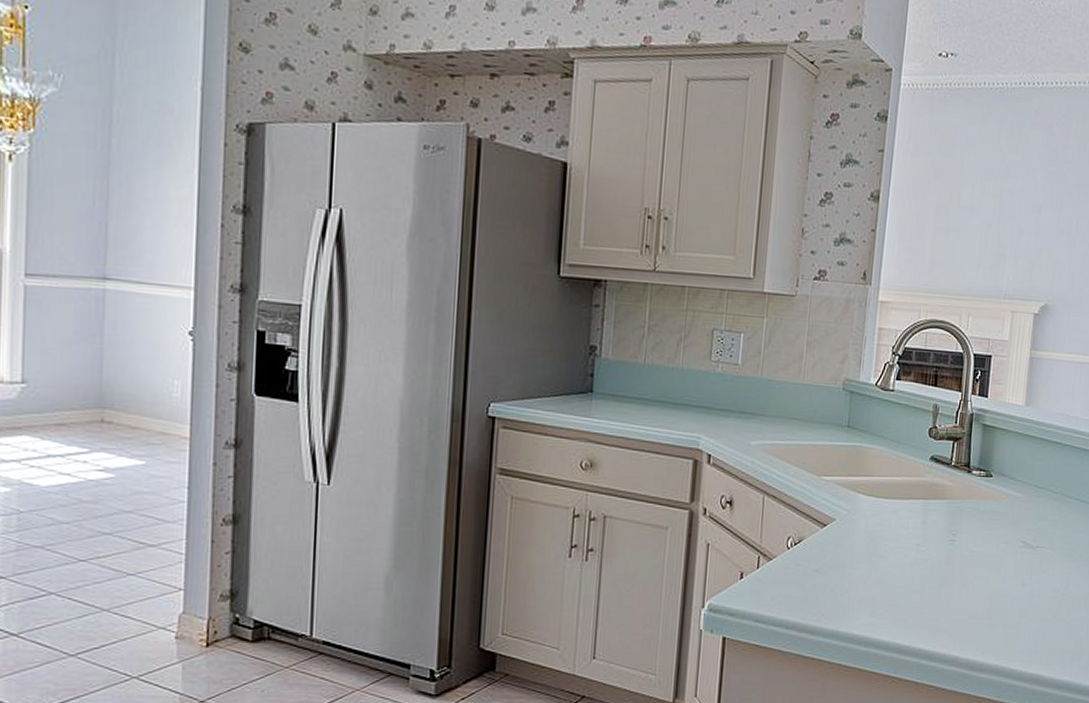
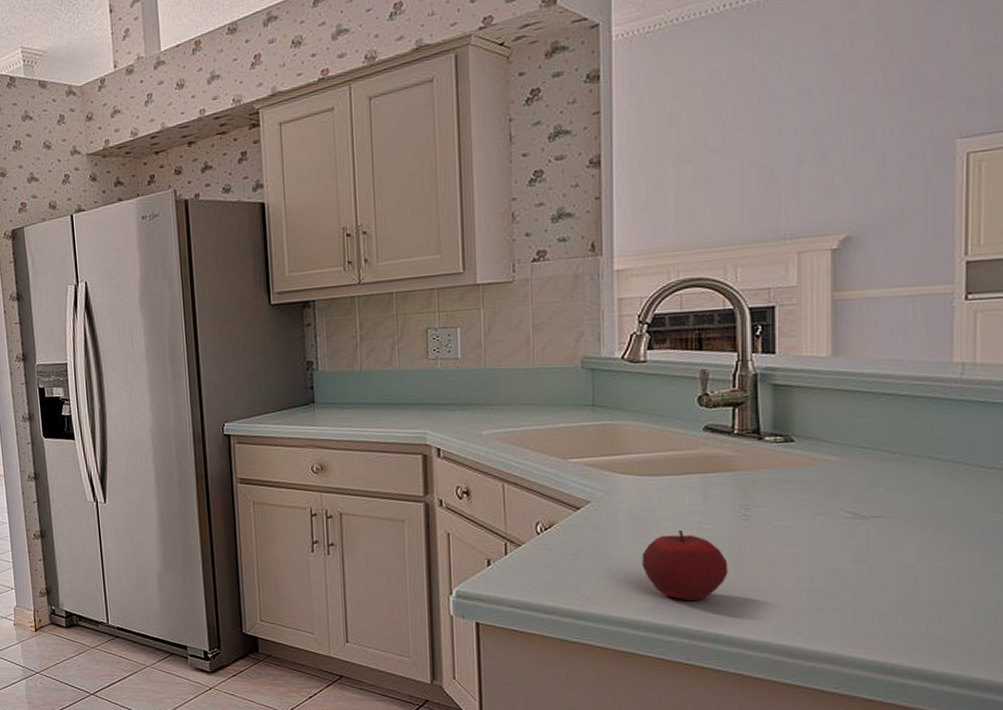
apple: none [870,551,935,618] -> present [642,531,728,602]

